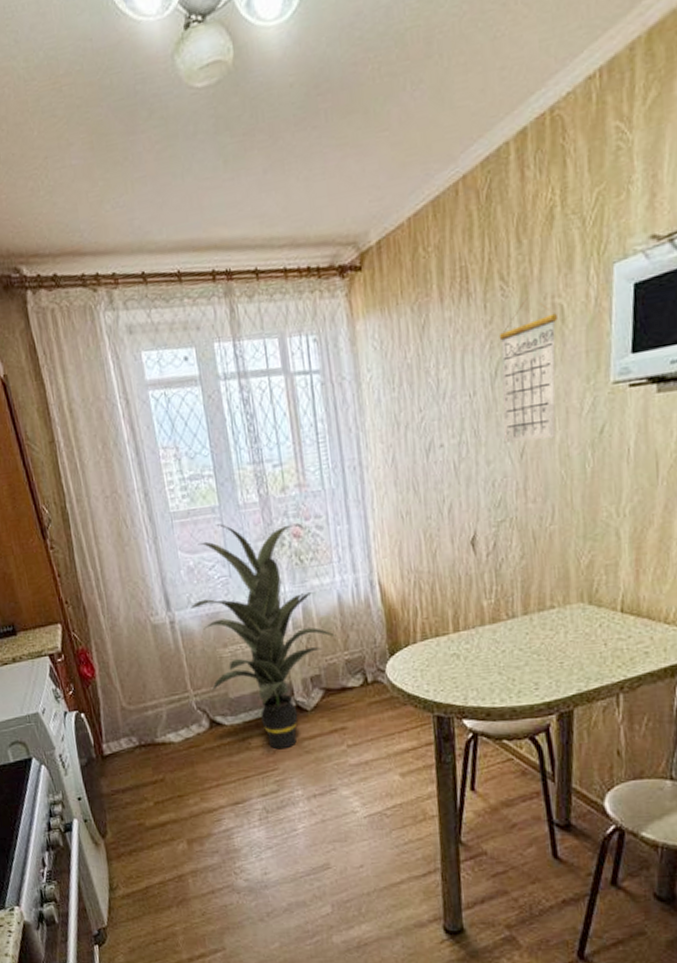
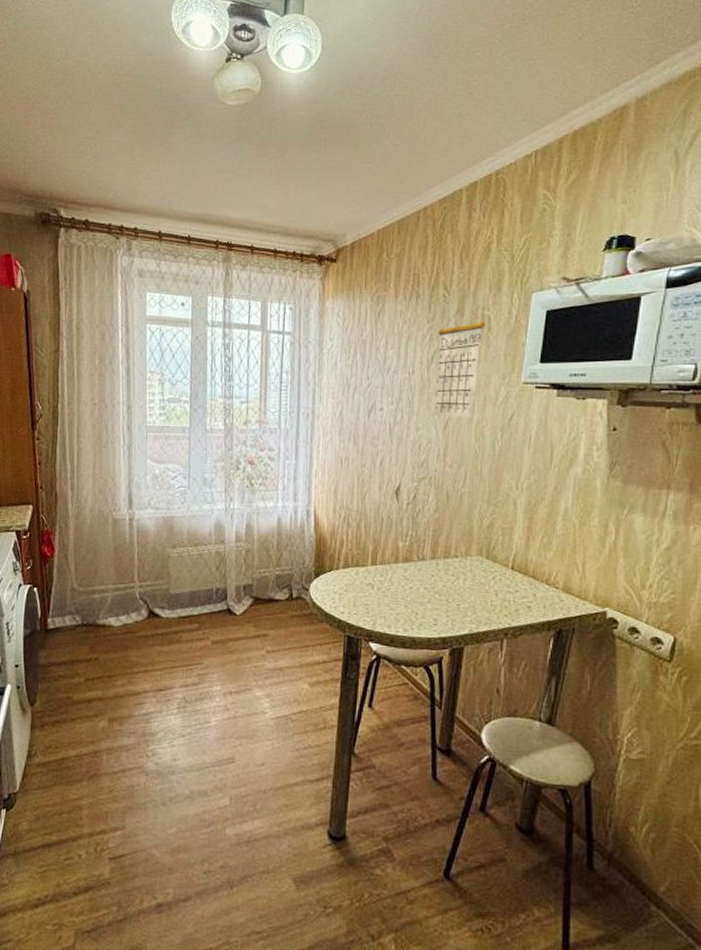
indoor plant: present [191,523,337,750] -> none [150,442,272,646]

